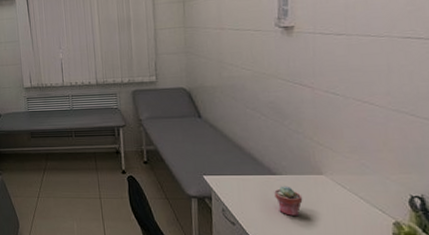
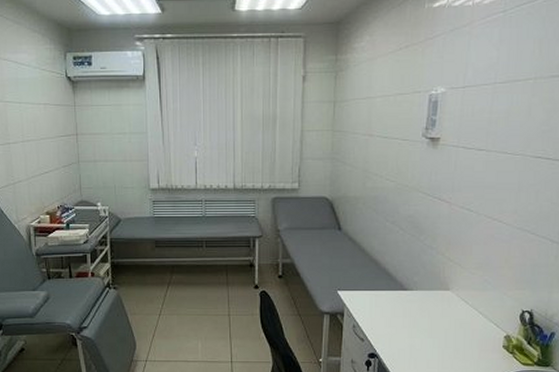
potted succulent: present [274,186,303,216] -> none [404,301,429,331]

